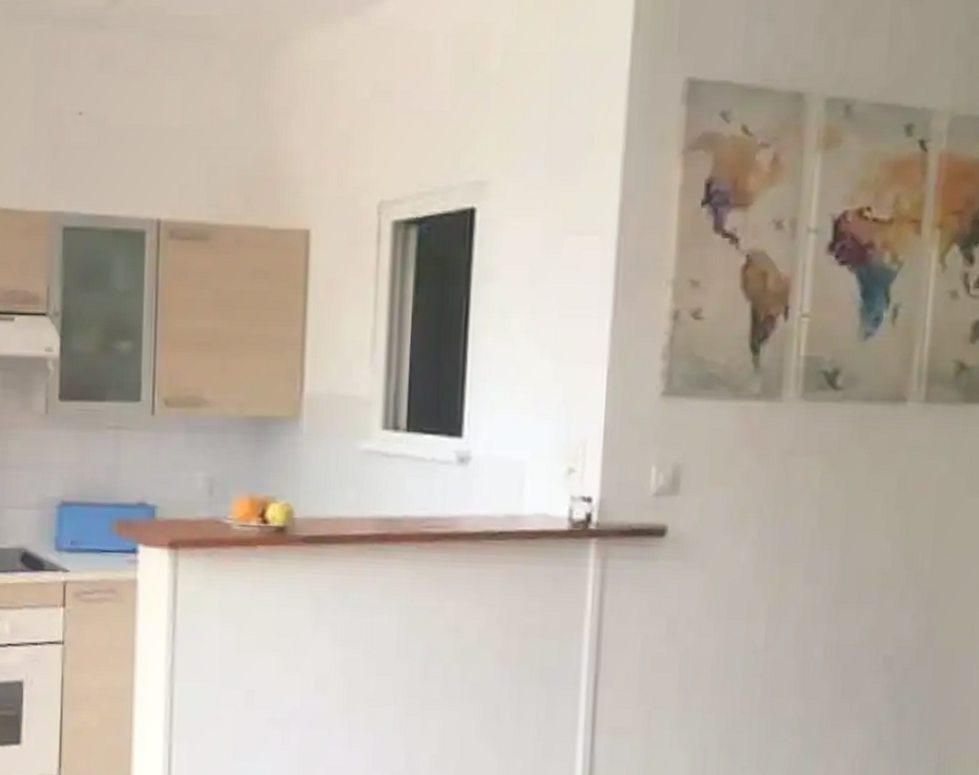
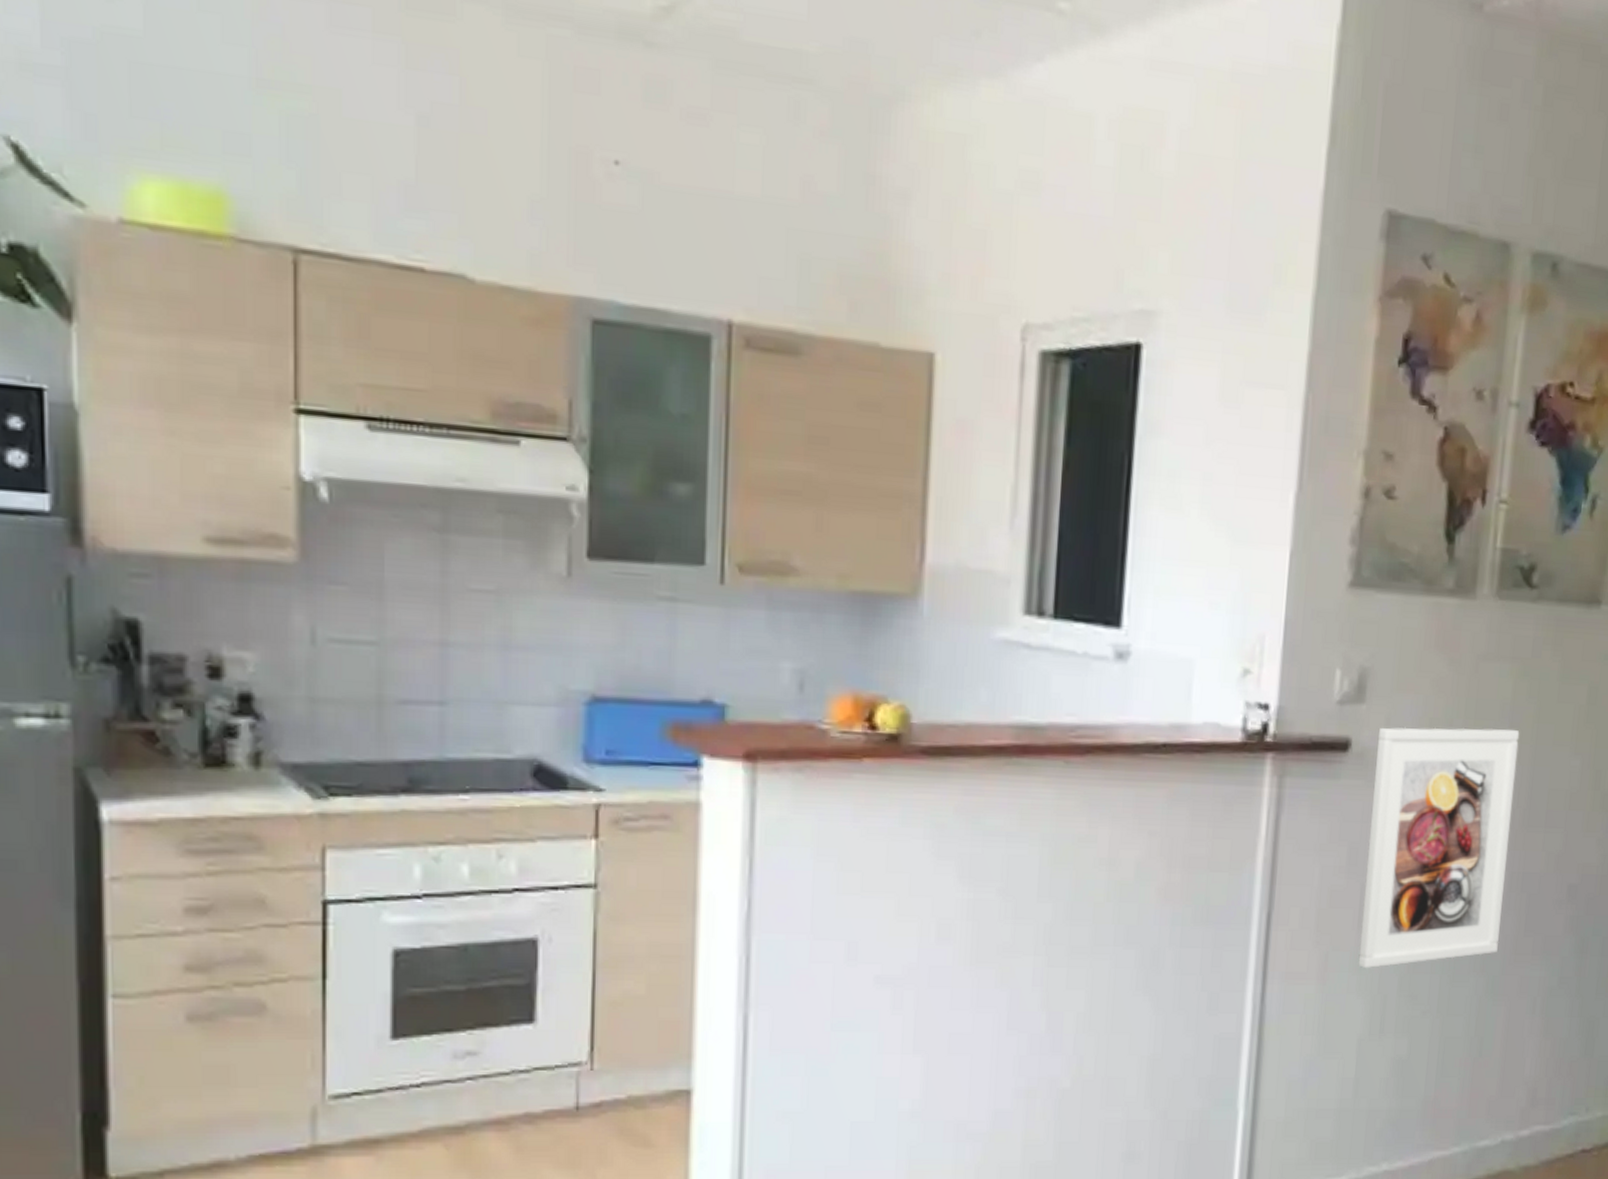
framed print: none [679,514,829,727] -> present [1358,727,1520,969]

